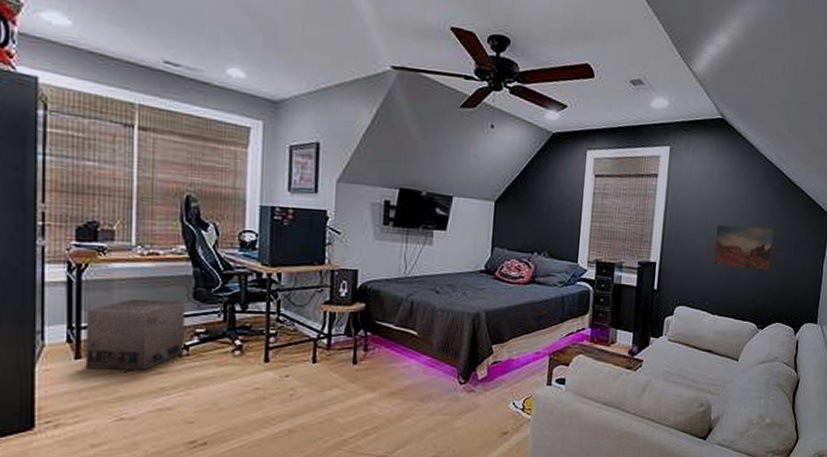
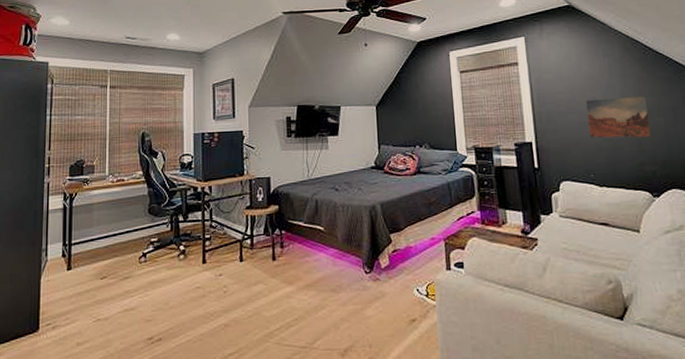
cardboard box: present [85,298,185,370] -> none [74,217,143,278]

